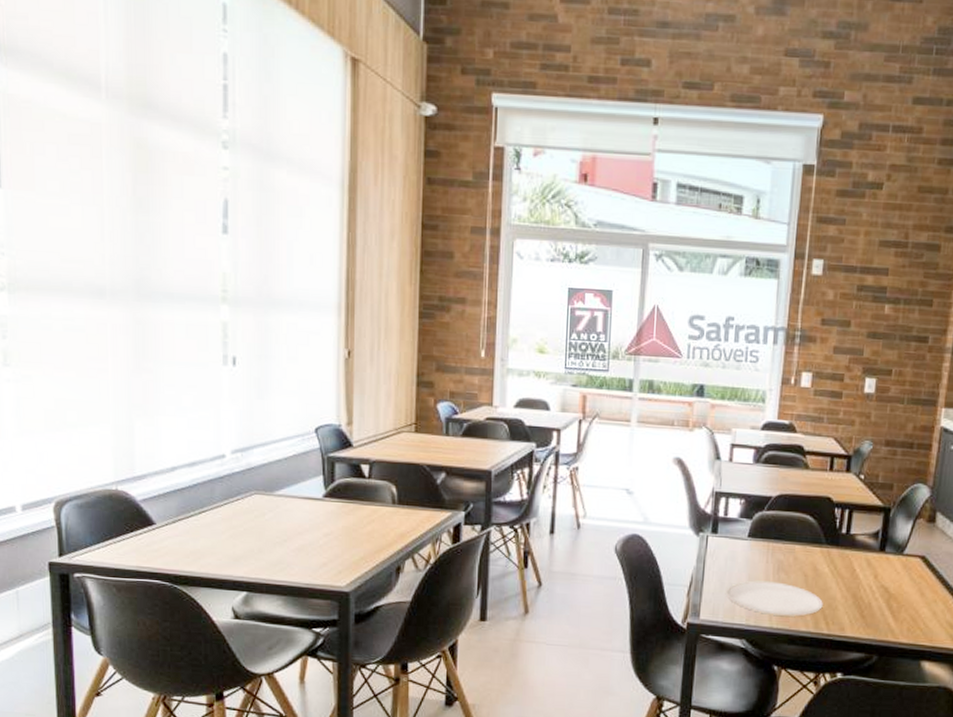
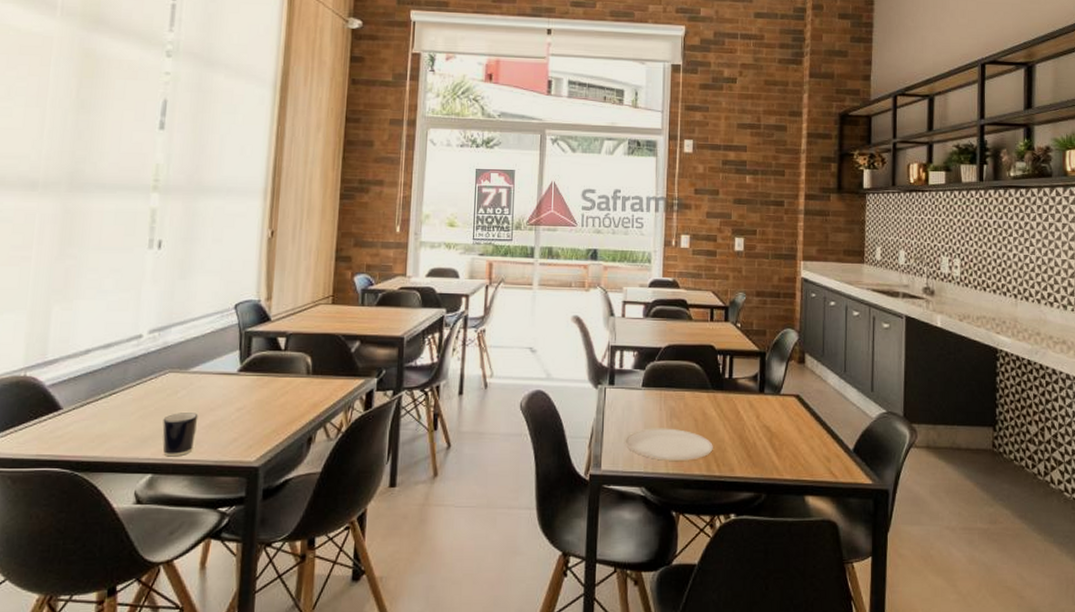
mug: none [253,534,287,577] -> present [162,413,199,457]

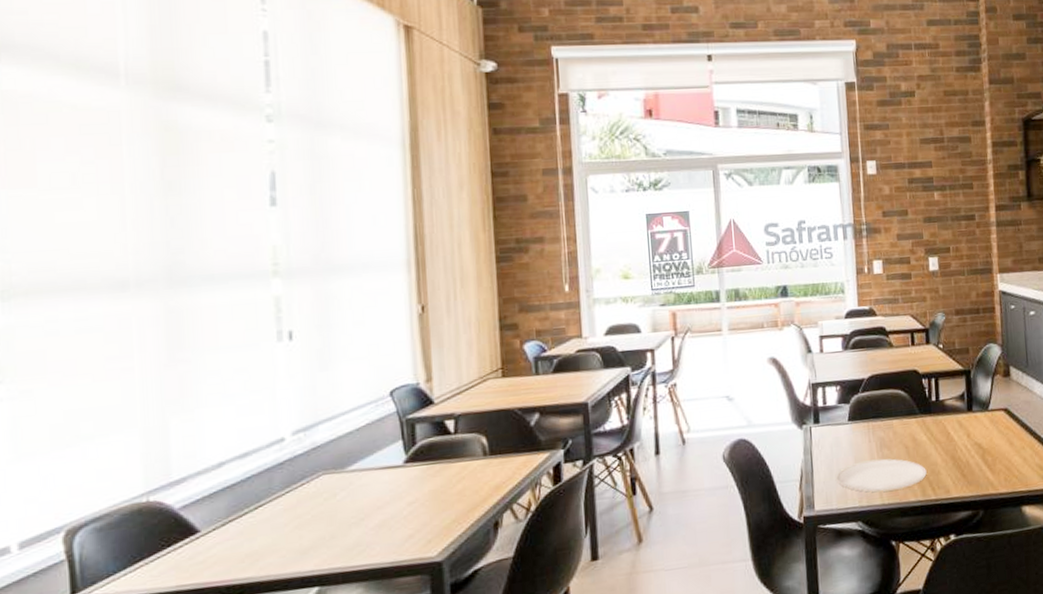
mug: present [162,413,199,457] -> none [323,514,365,566]

